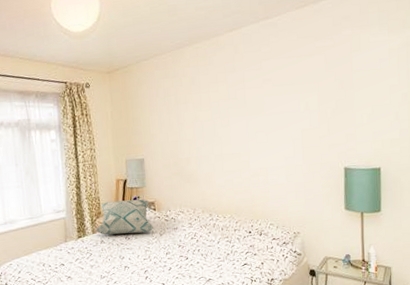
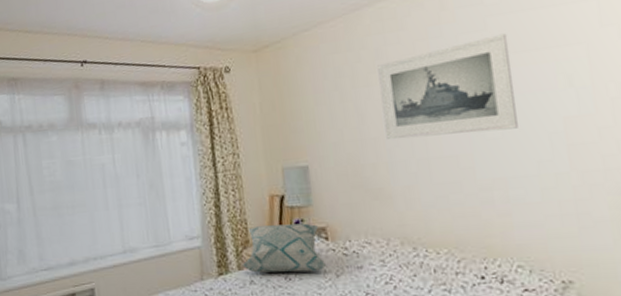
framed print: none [193,72,276,141] -> present [377,33,518,139]

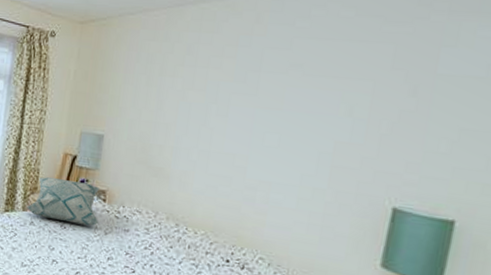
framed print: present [377,33,518,139] -> none [178,56,308,142]

